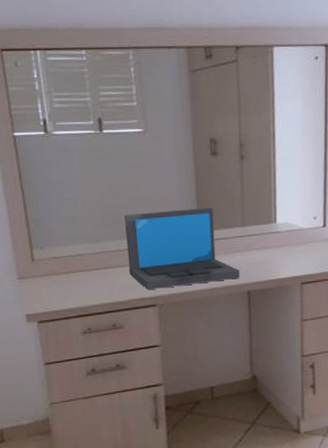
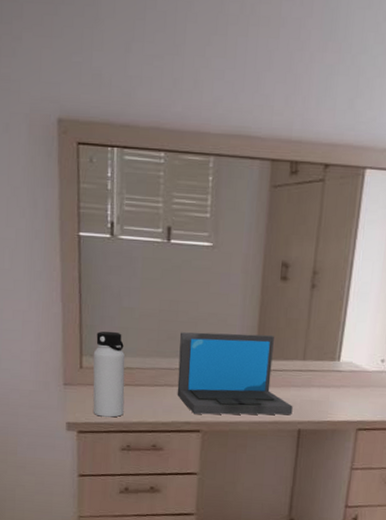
water bottle: none [43,222,81,305] -> present [93,331,125,418]

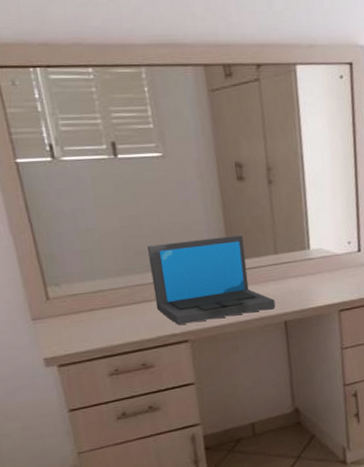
water bottle: present [93,331,125,418] -> none [57,256,105,346]

